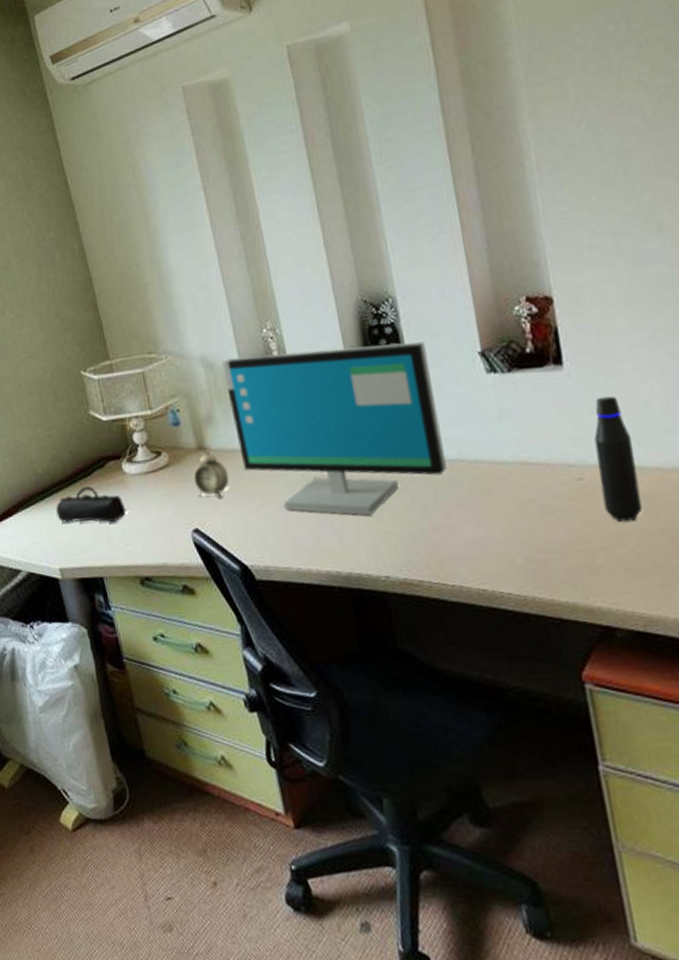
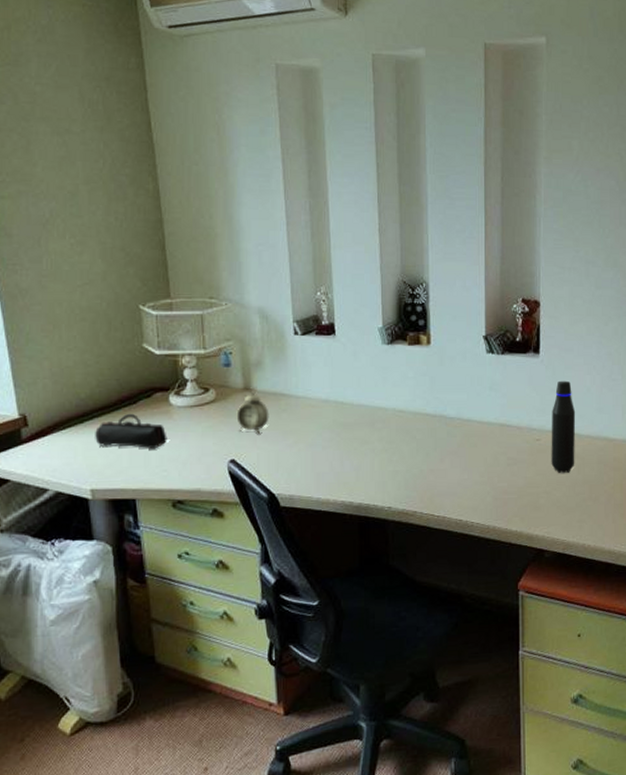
computer monitor: present [222,341,447,516] -> none [277,313,447,457]

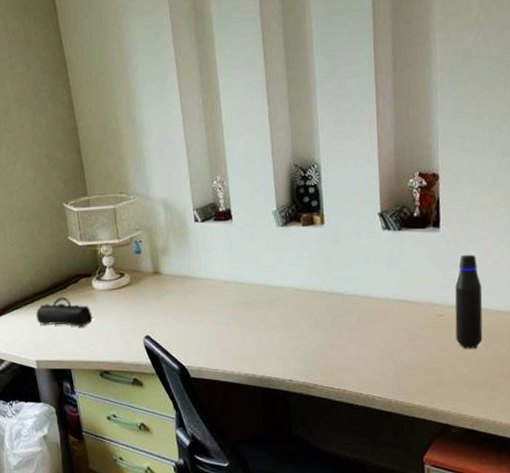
alarm clock: present [236,387,269,434] -> none [148,271,177,313]

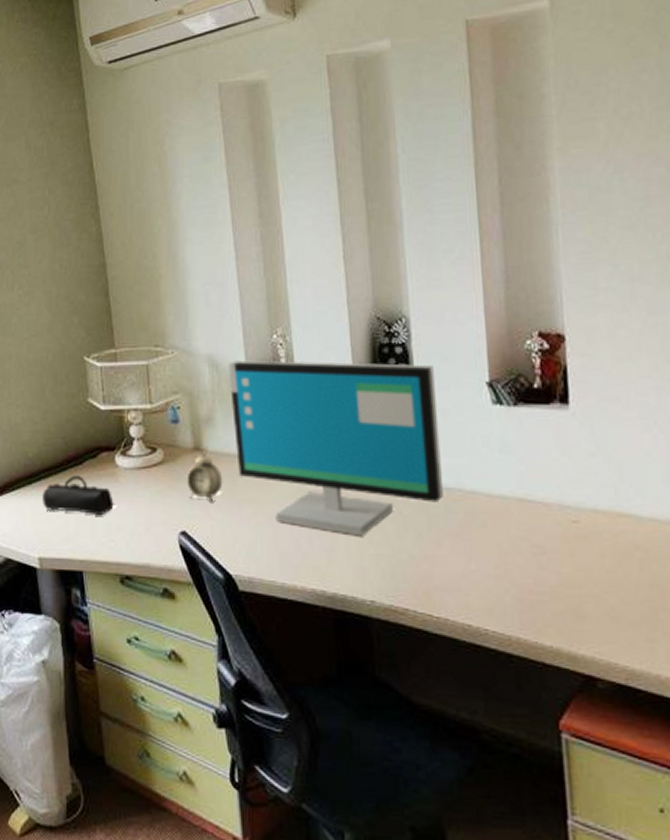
alarm clock: none [148,271,177,313] -> present [186,447,223,502]
computer monitor: none [178,201,344,333] -> present [228,360,443,536]
water bottle: present [455,254,483,349] -> none [593,440,635,570]

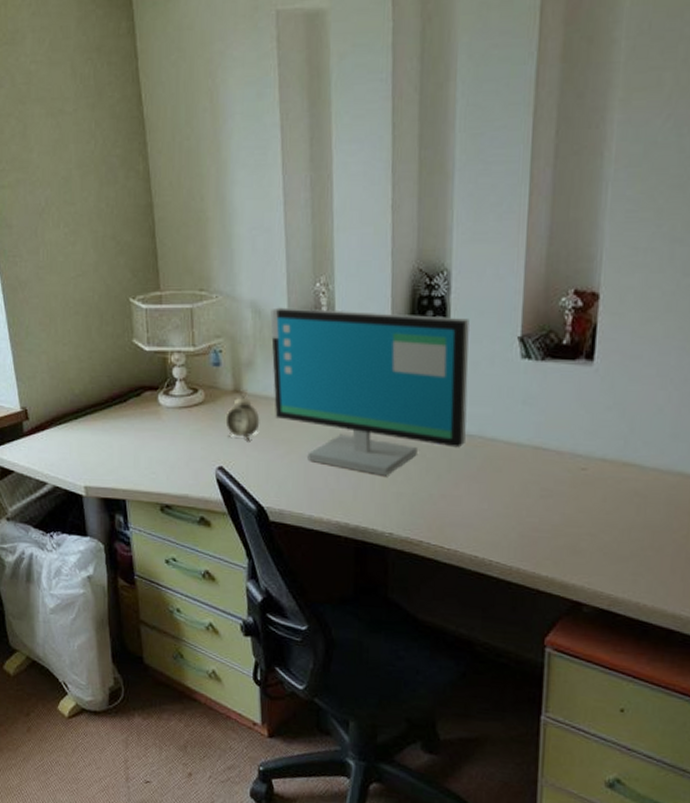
pencil case: present [42,474,114,516] -> none [88,411,156,450]

